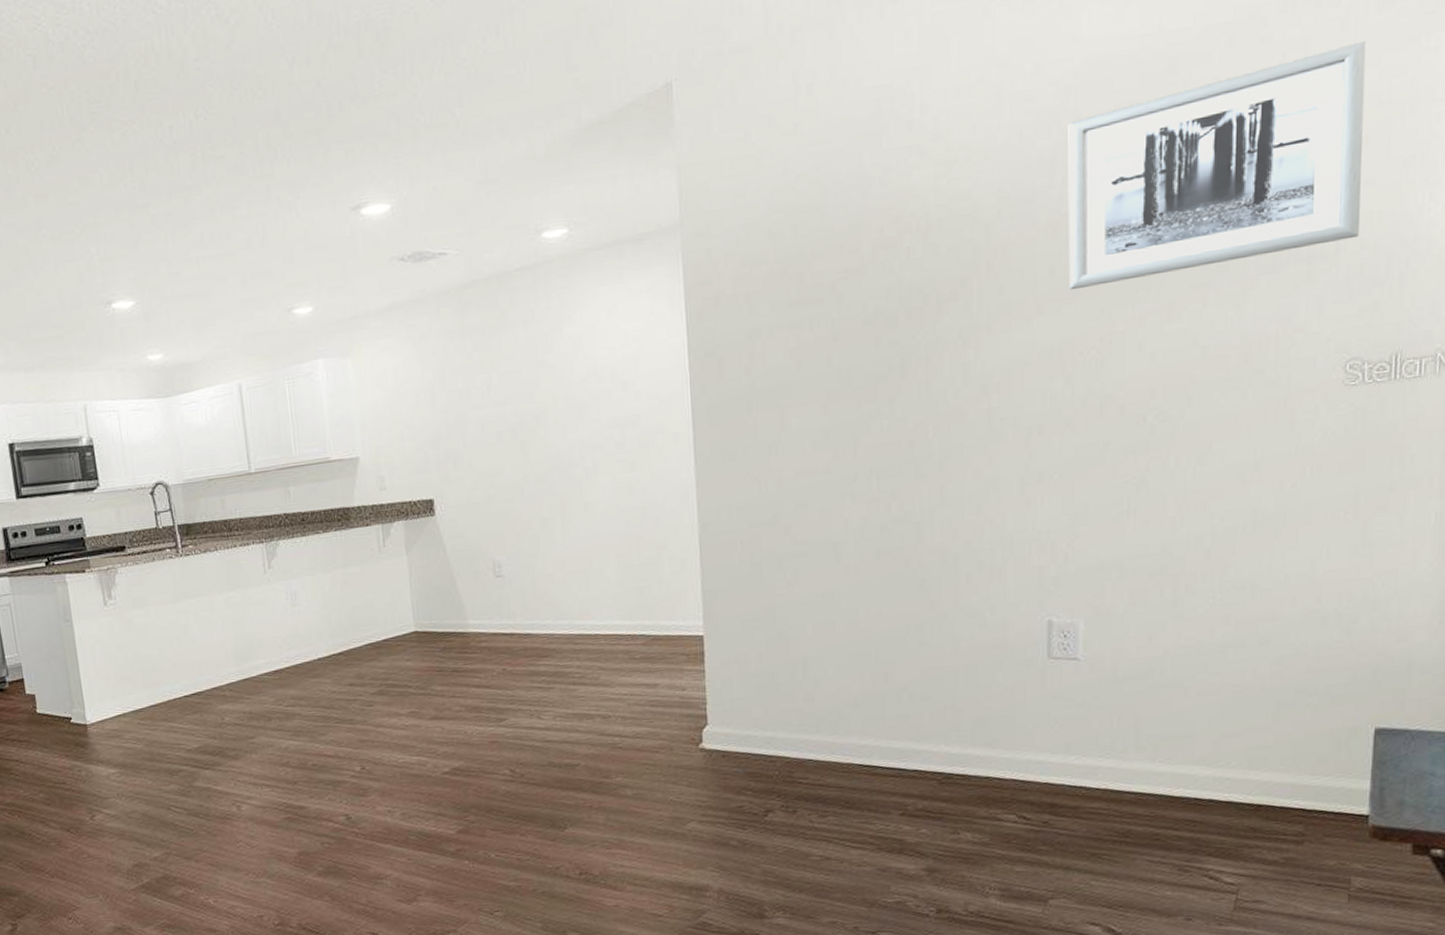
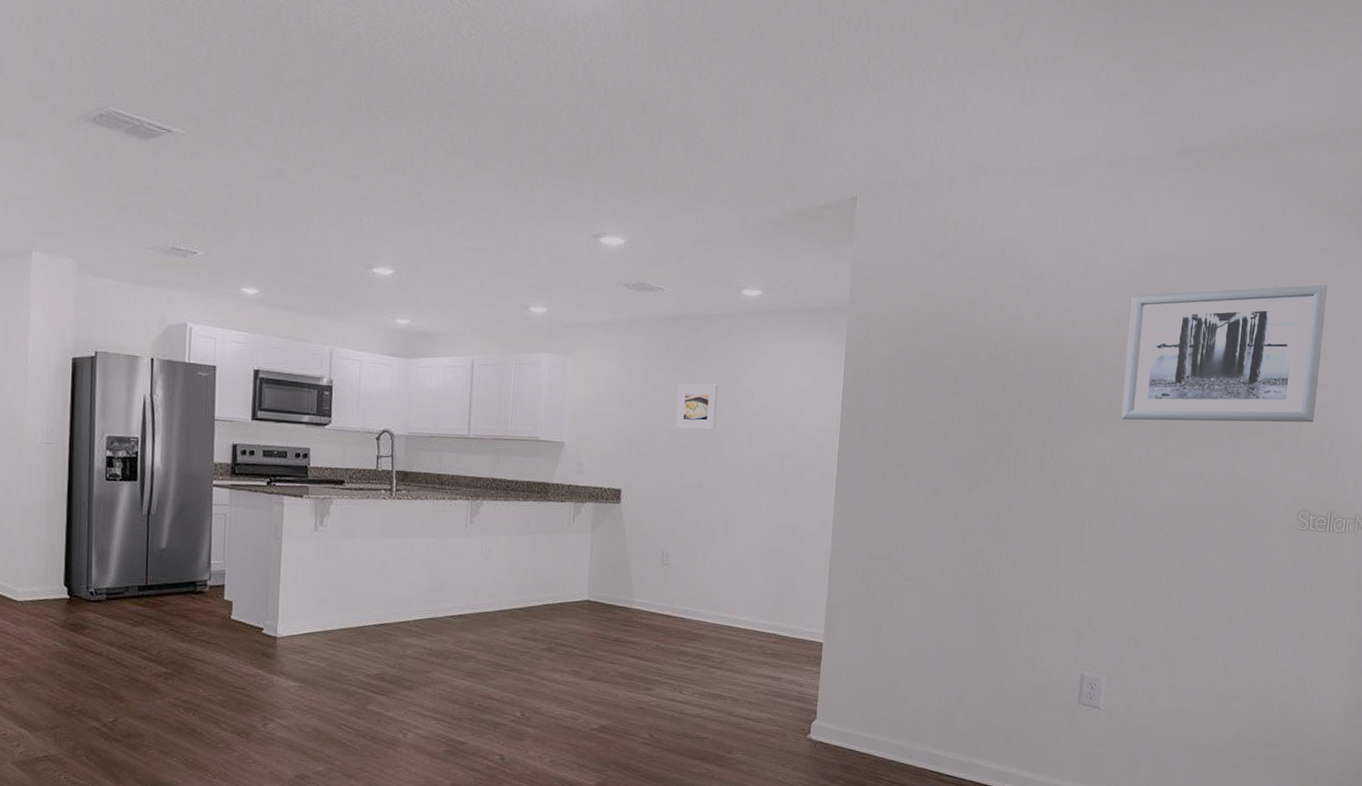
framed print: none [481,353,534,415] -> present [676,383,718,429]

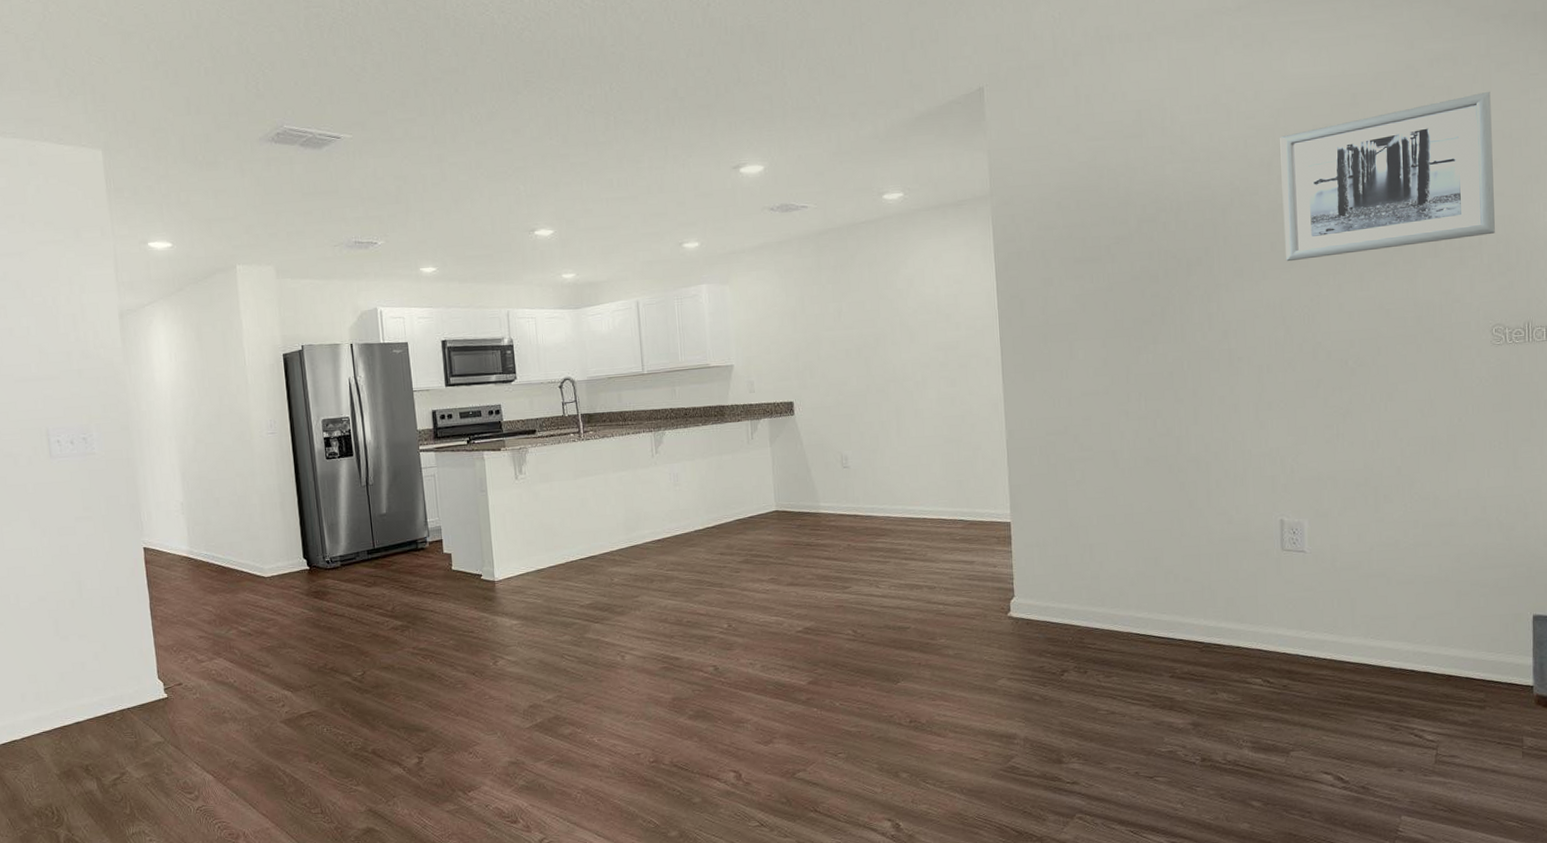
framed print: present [676,383,718,429] -> none [833,288,875,336]

